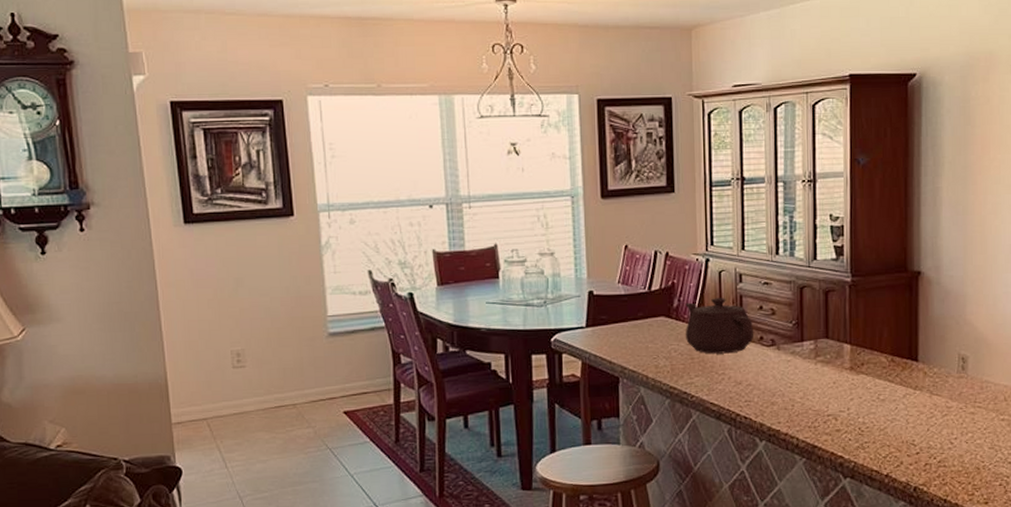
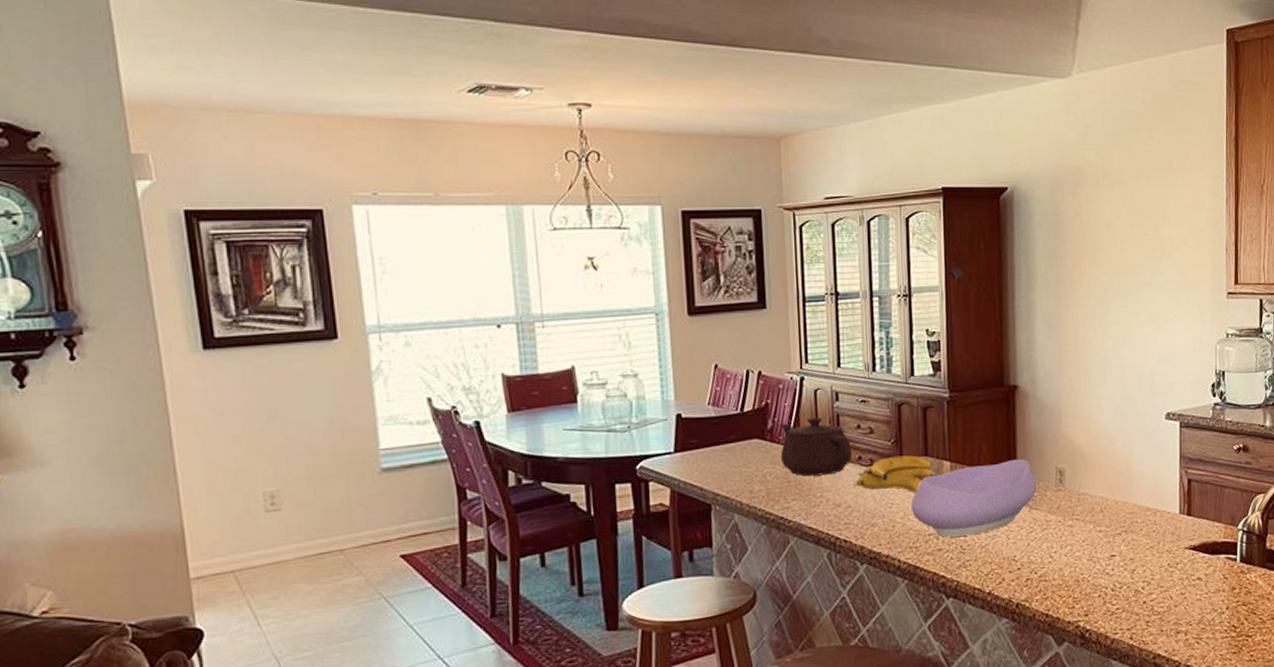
banana: none [754,337,834,373] -> present [853,455,934,492]
bowl: none [811,344,938,419] -> present [911,459,1037,537]

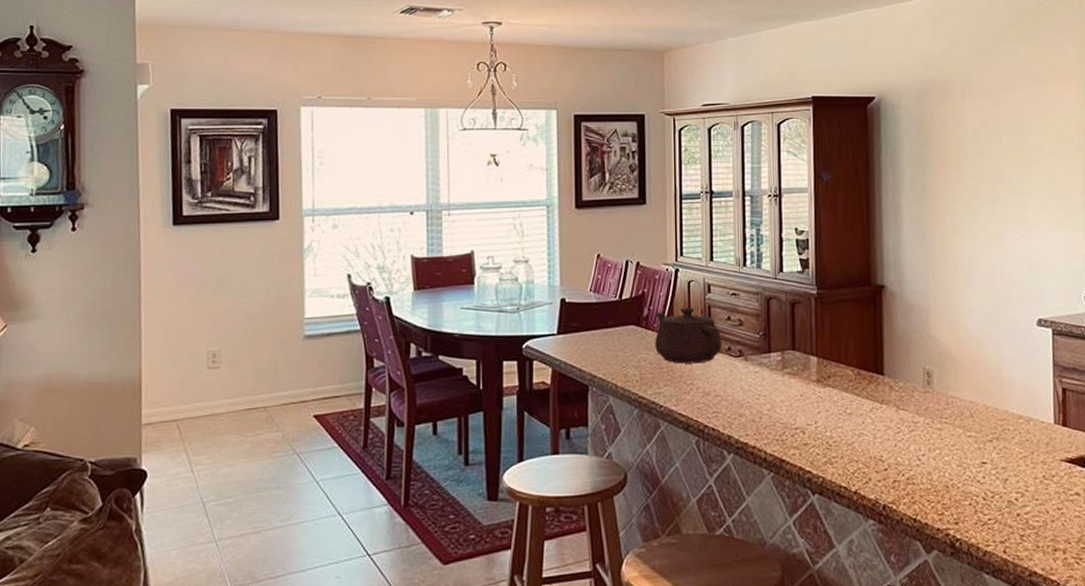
banana: present [853,455,934,492] -> none [722,348,801,385]
bowl: present [911,459,1037,537] -> none [779,358,904,432]

